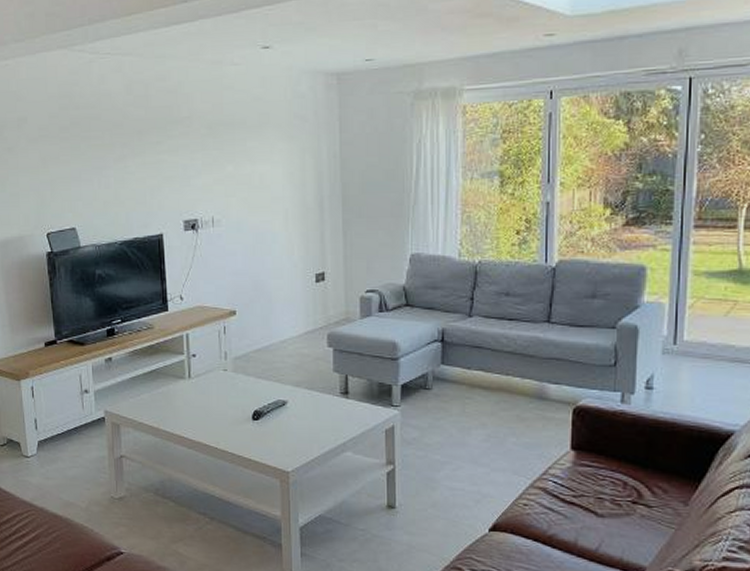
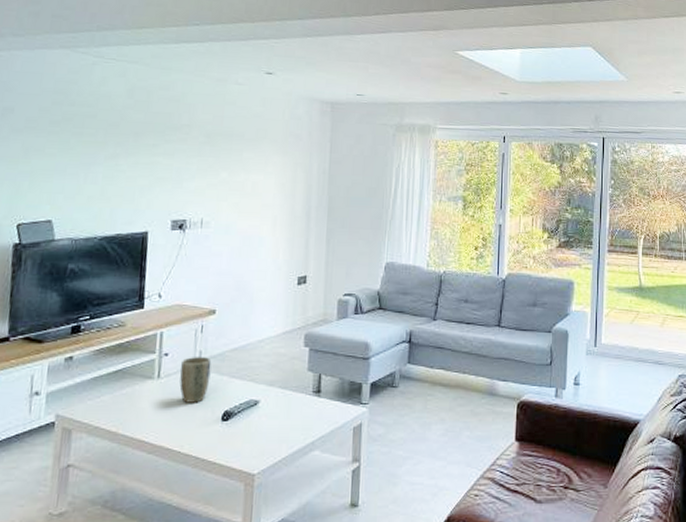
plant pot: none [209,358,237,402] -> present [179,357,212,403]

